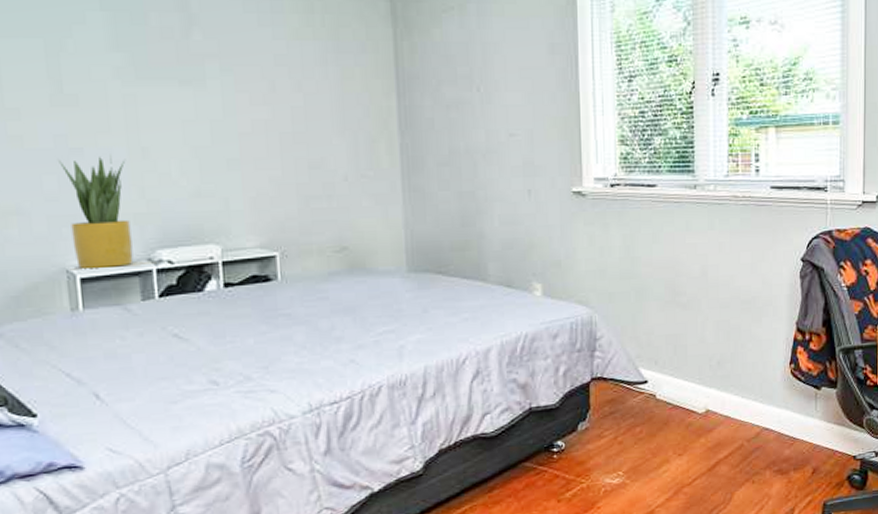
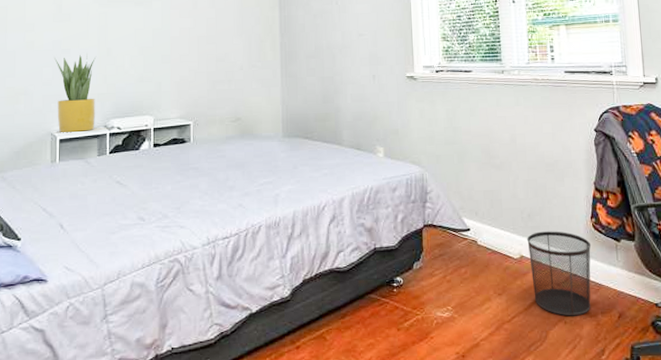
waste bin: none [715,380,788,475] -> present [527,231,591,317]

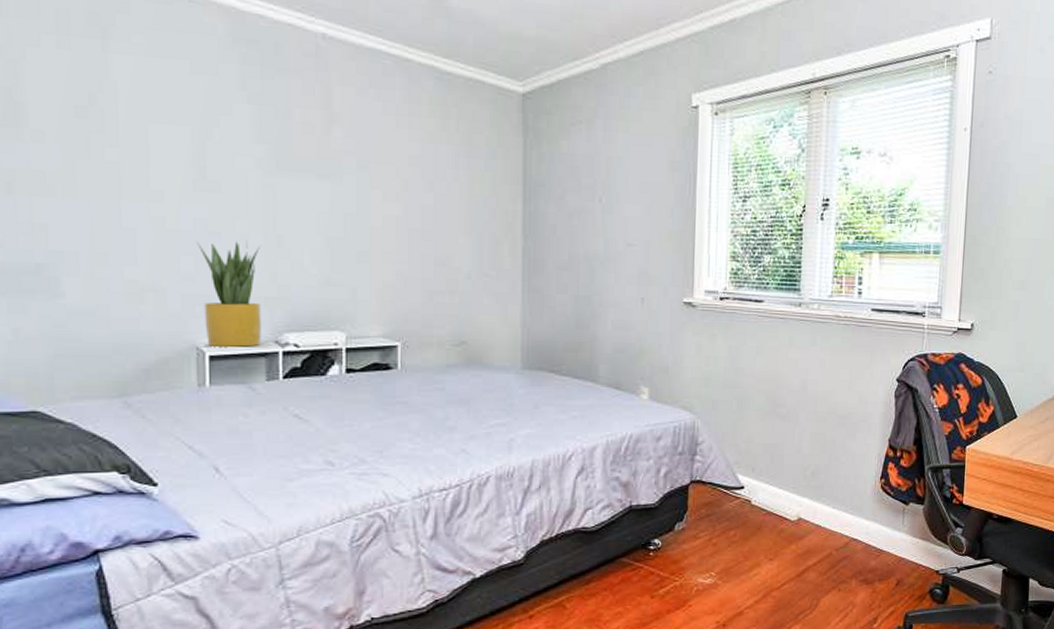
waste bin: present [527,231,591,317] -> none [807,491,877,584]

